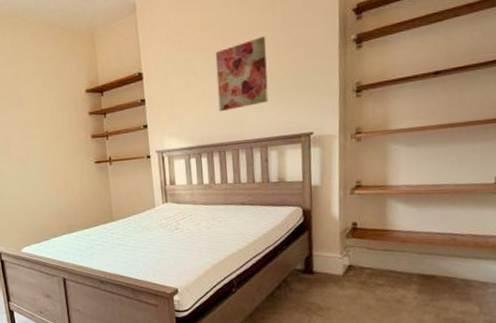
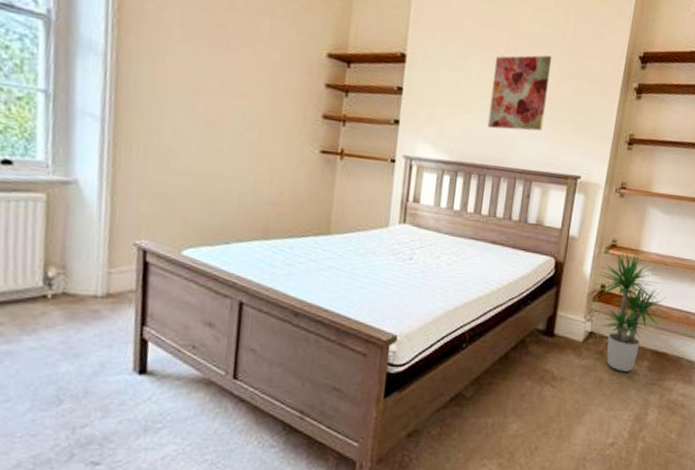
potted plant: none [345,187,432,297] -> present [595,251,669,372]

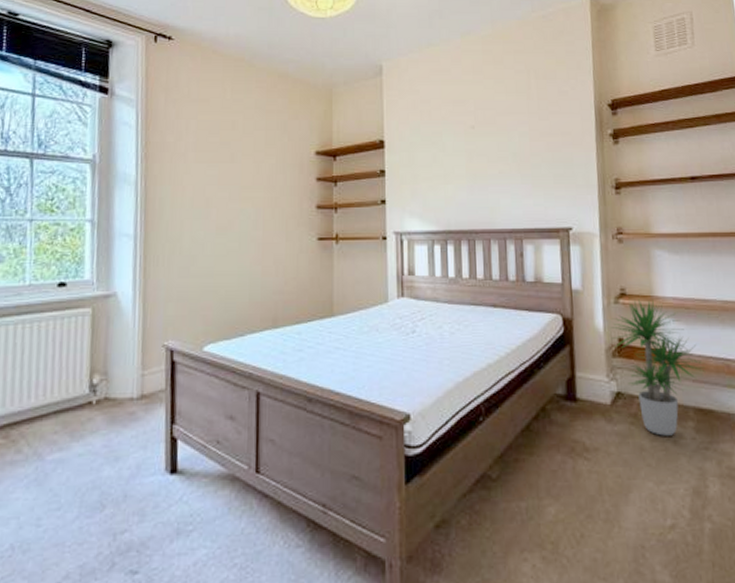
wall art: present [487,55,552,131] -> none [467,118,524,194]

